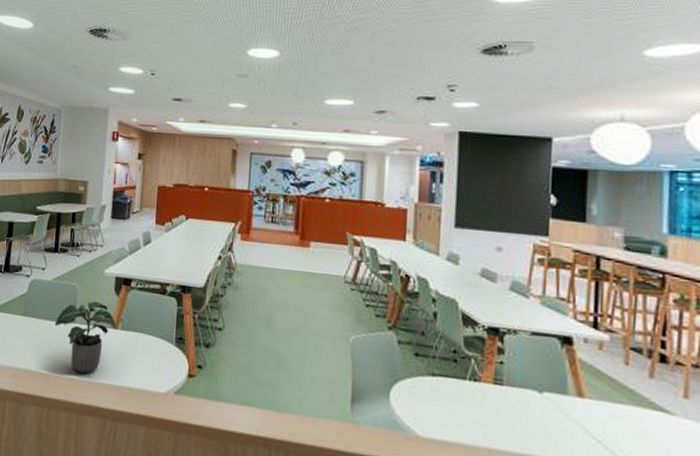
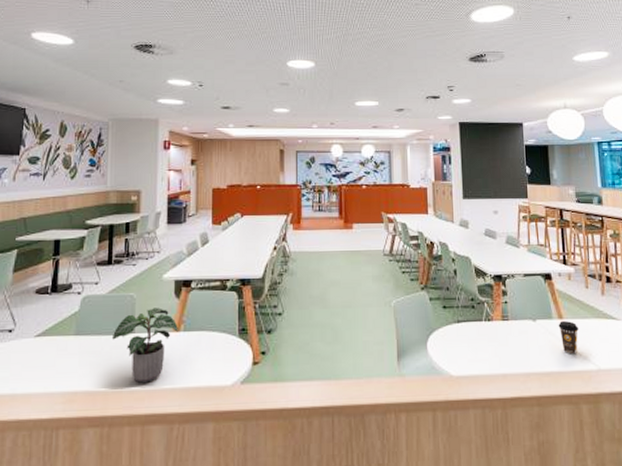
coffee cup: none [575,400,607,446] -> present [558,321,579,355]

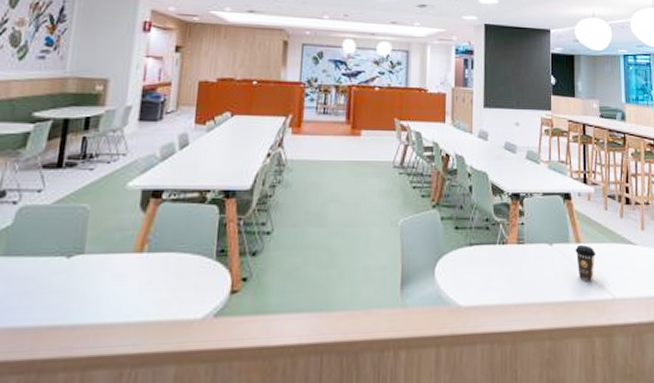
potted plant: present [111,307,178,383] -> none [52,223,141,317]

